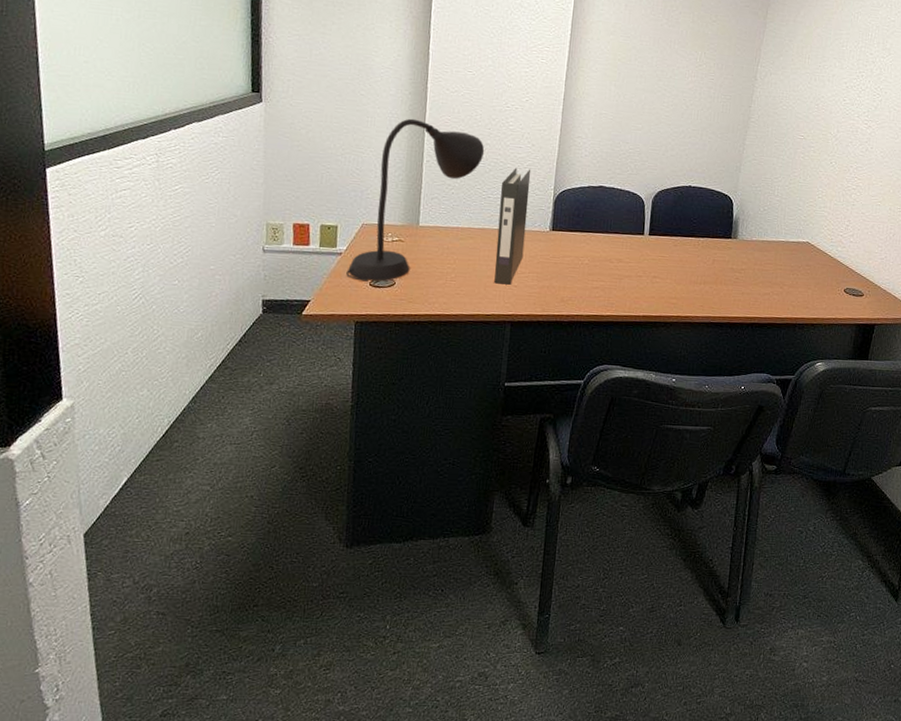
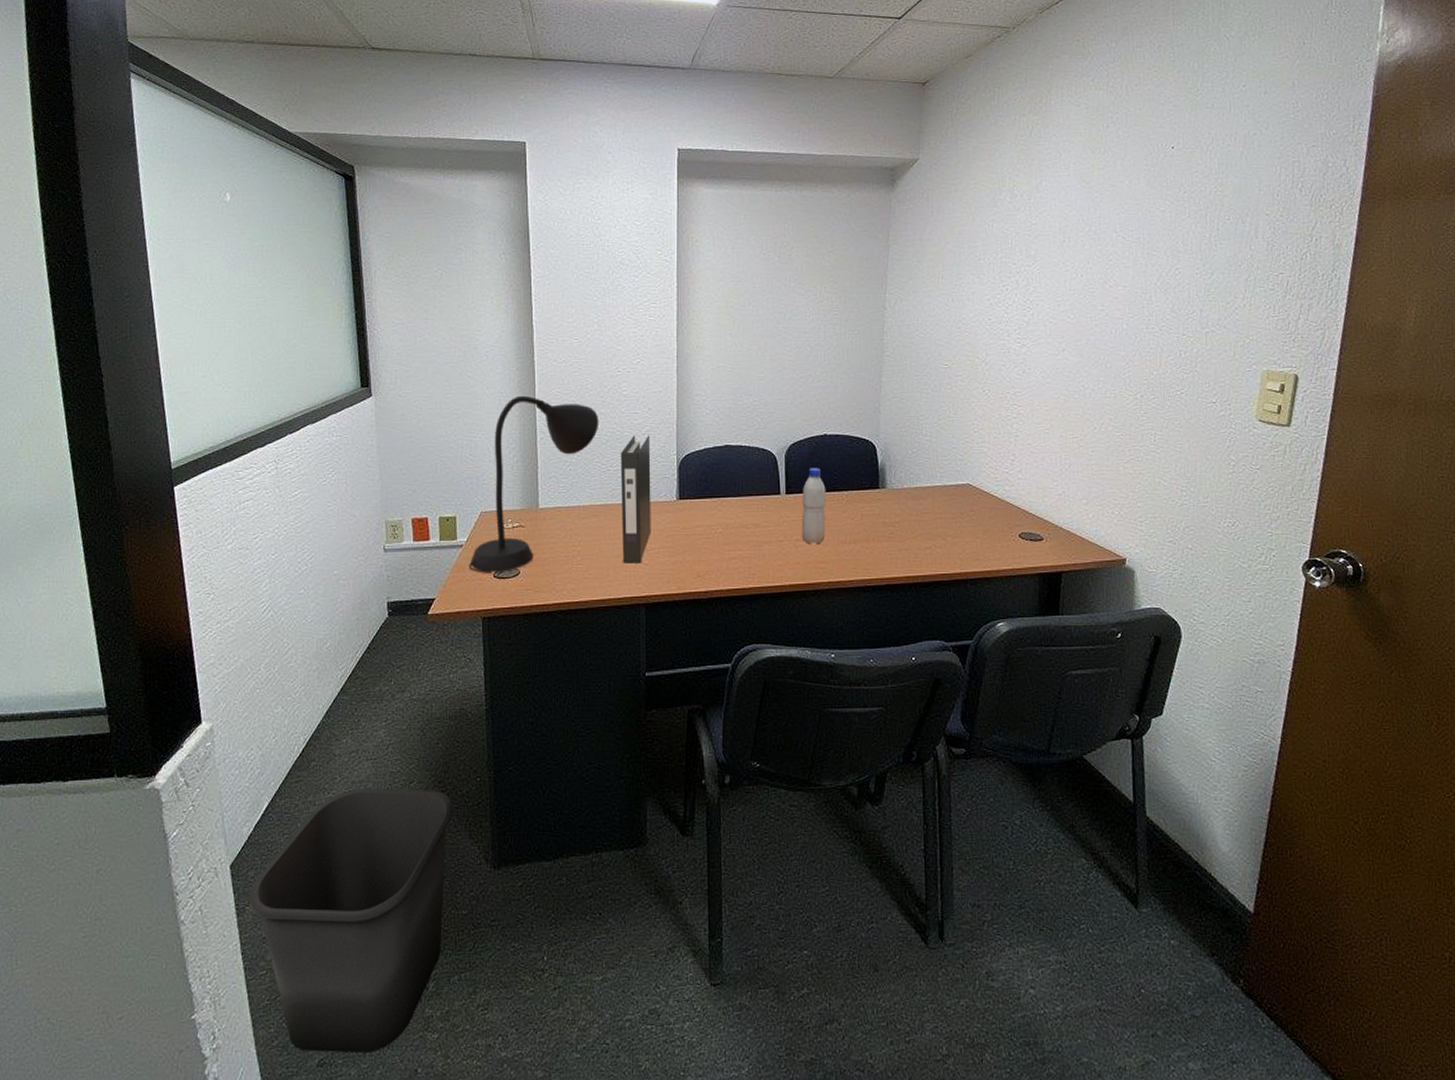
waste bin: none [101,470,311,705] -> present [248,788,452,1052]
water bottle: none [658,214,685,283] -> present [801,468,826,545]

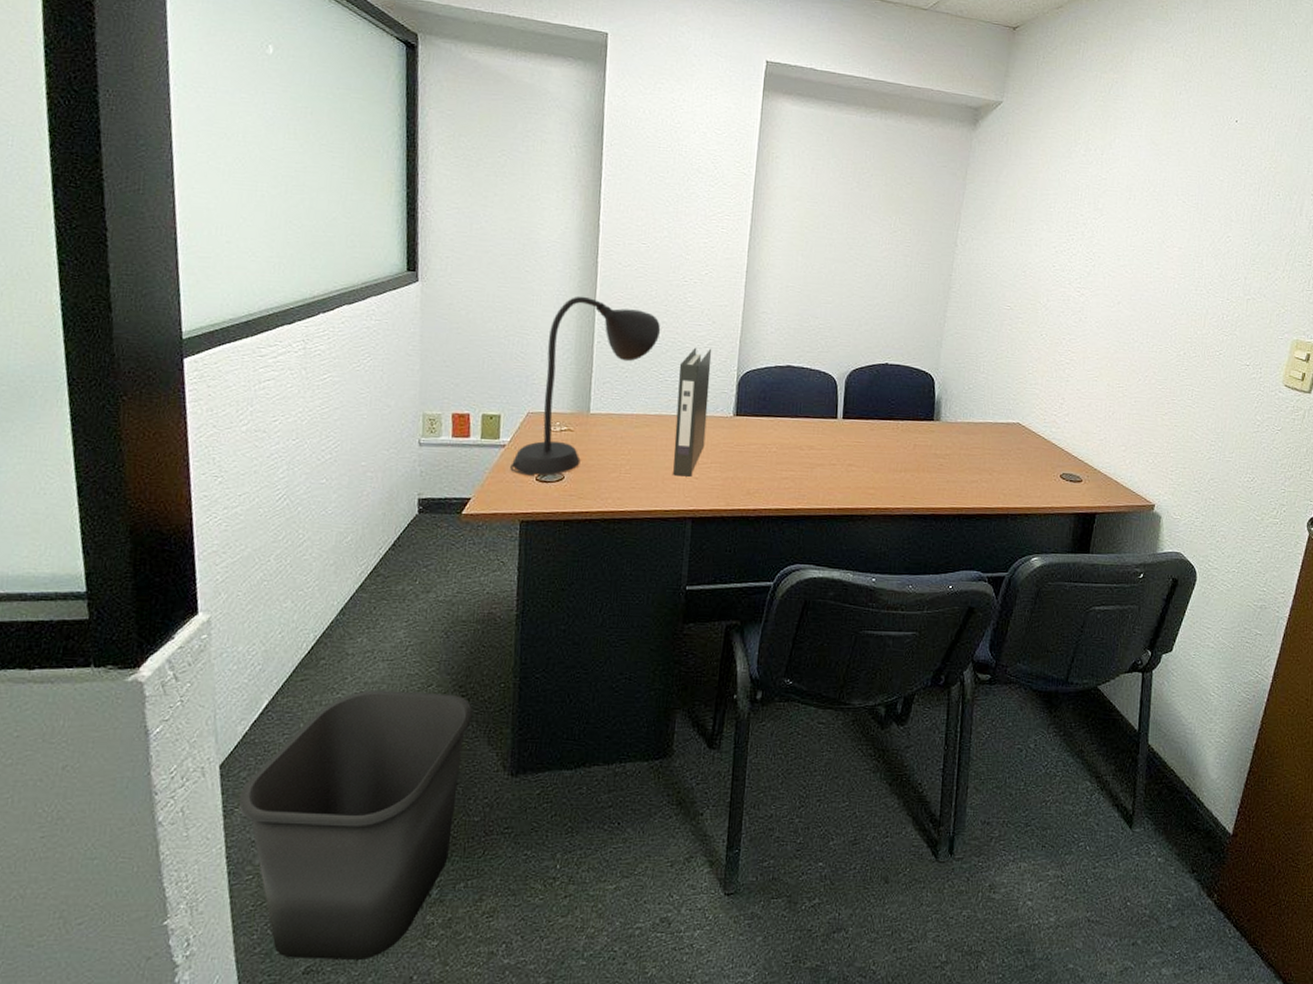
water bottle: present [801,468,826,545] -> none [854,395,883,471]

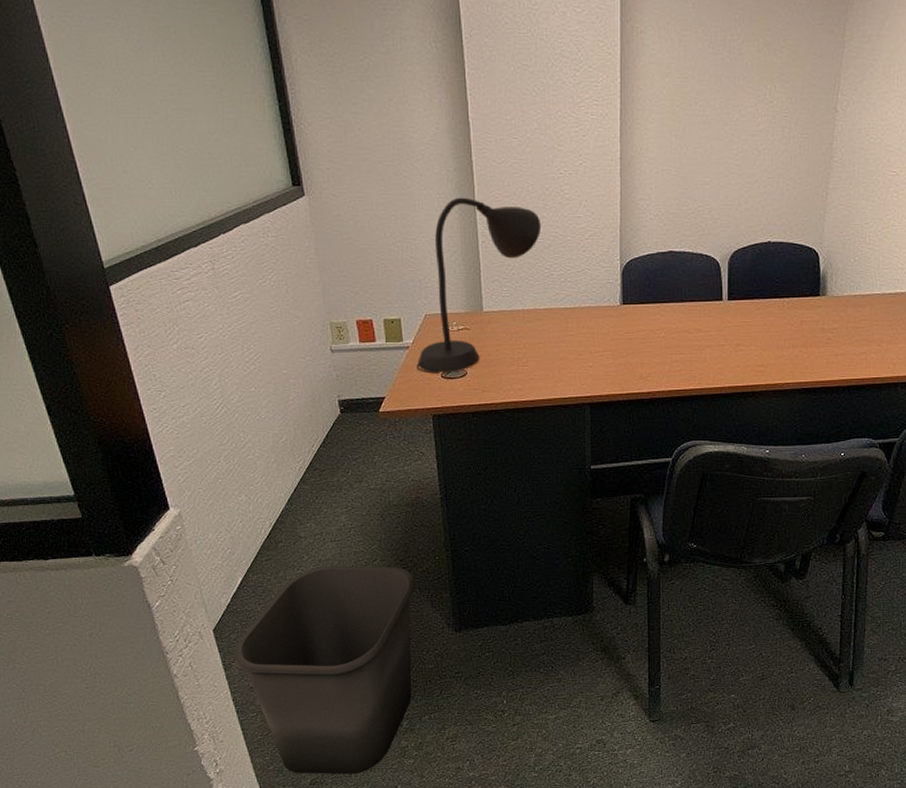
binder: present [673,347,712,477] -> none [563,240,595,365]

